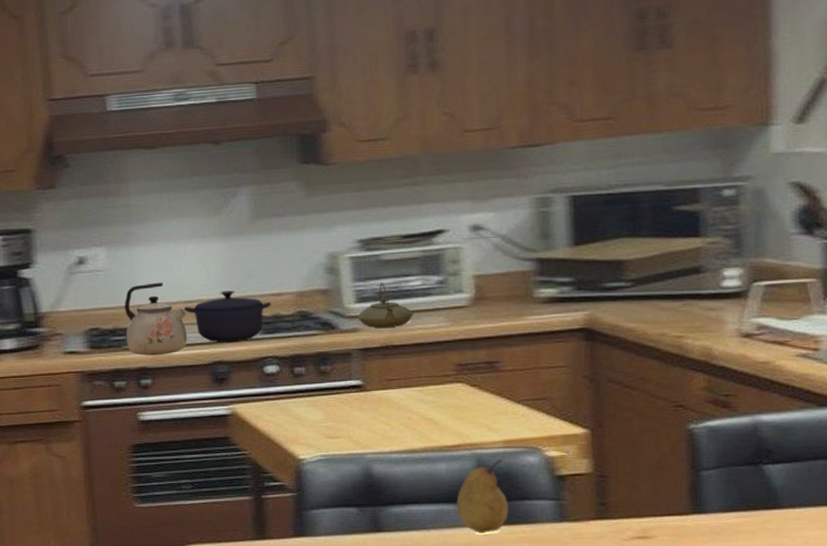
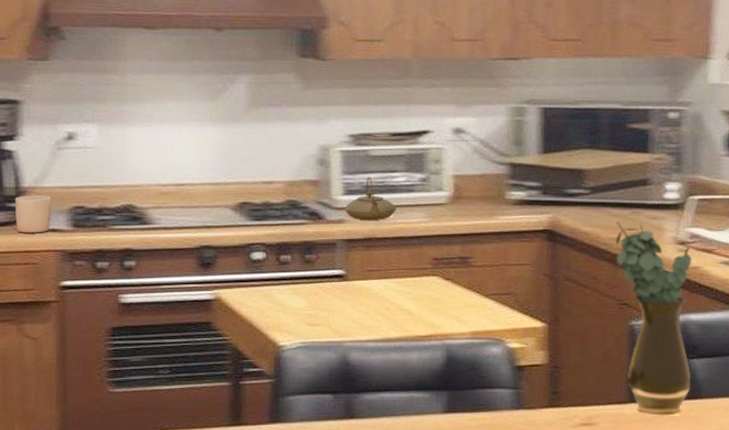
mug: none [34,319,69,357] -> present [14,195,51,234]
kettle: present [124,282,188,356] -> none [112,163,177,237]
cooking pot: present [184,290,271,342] -> none [174,176,262,226]
fruit: present [456,458,509,534] -> none [425,349,472,421]
vase: none [665,314,767,528] -> present [615,221,692,416]

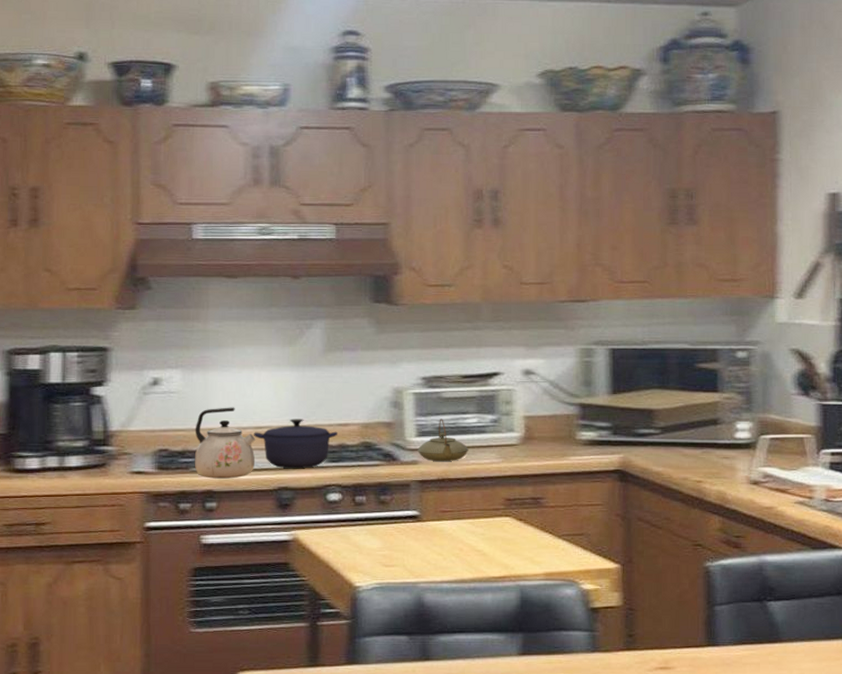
mug: present [14,195,51,234] -> none [102,439,137,476]
kettle: none [112,163,177,237] -> present [194,407,256,479]
cooking pot: none [174,176,262,226] -> present [254,419,337,468]
vase: present [615,221,692,416] -> none [687,460,770,660]

